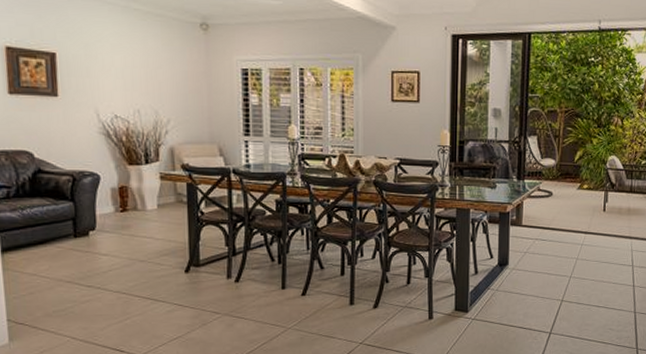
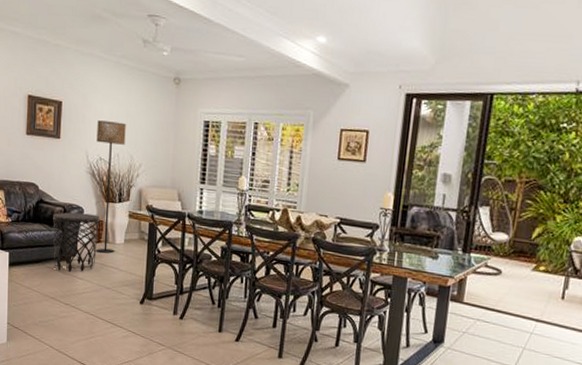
side table: none [58,180,123,250] -> present [53,212,100,273]
floor lamp: none [107,73,147,222] -> present [95,120,126,254]

